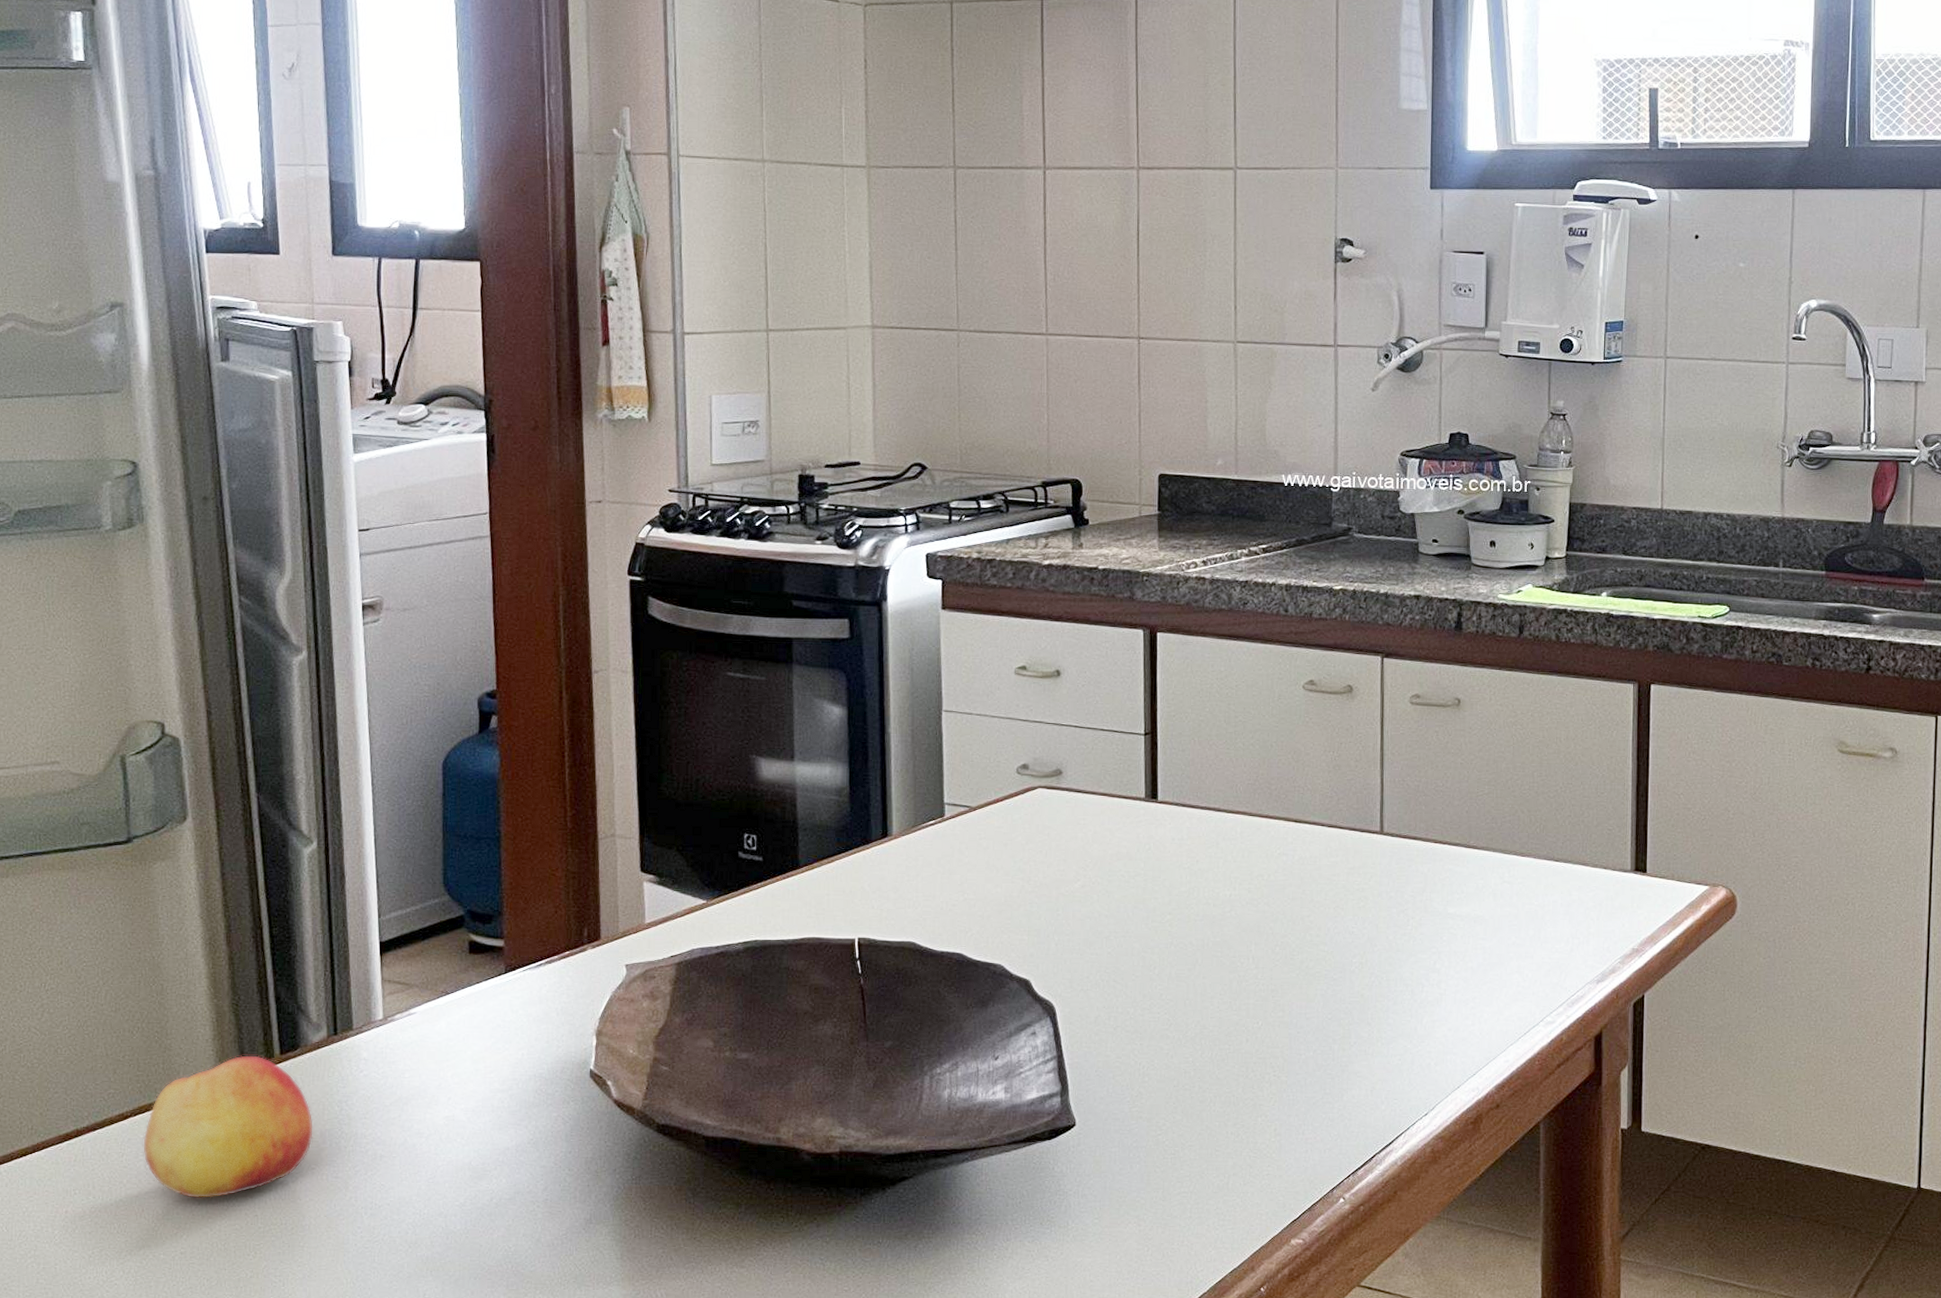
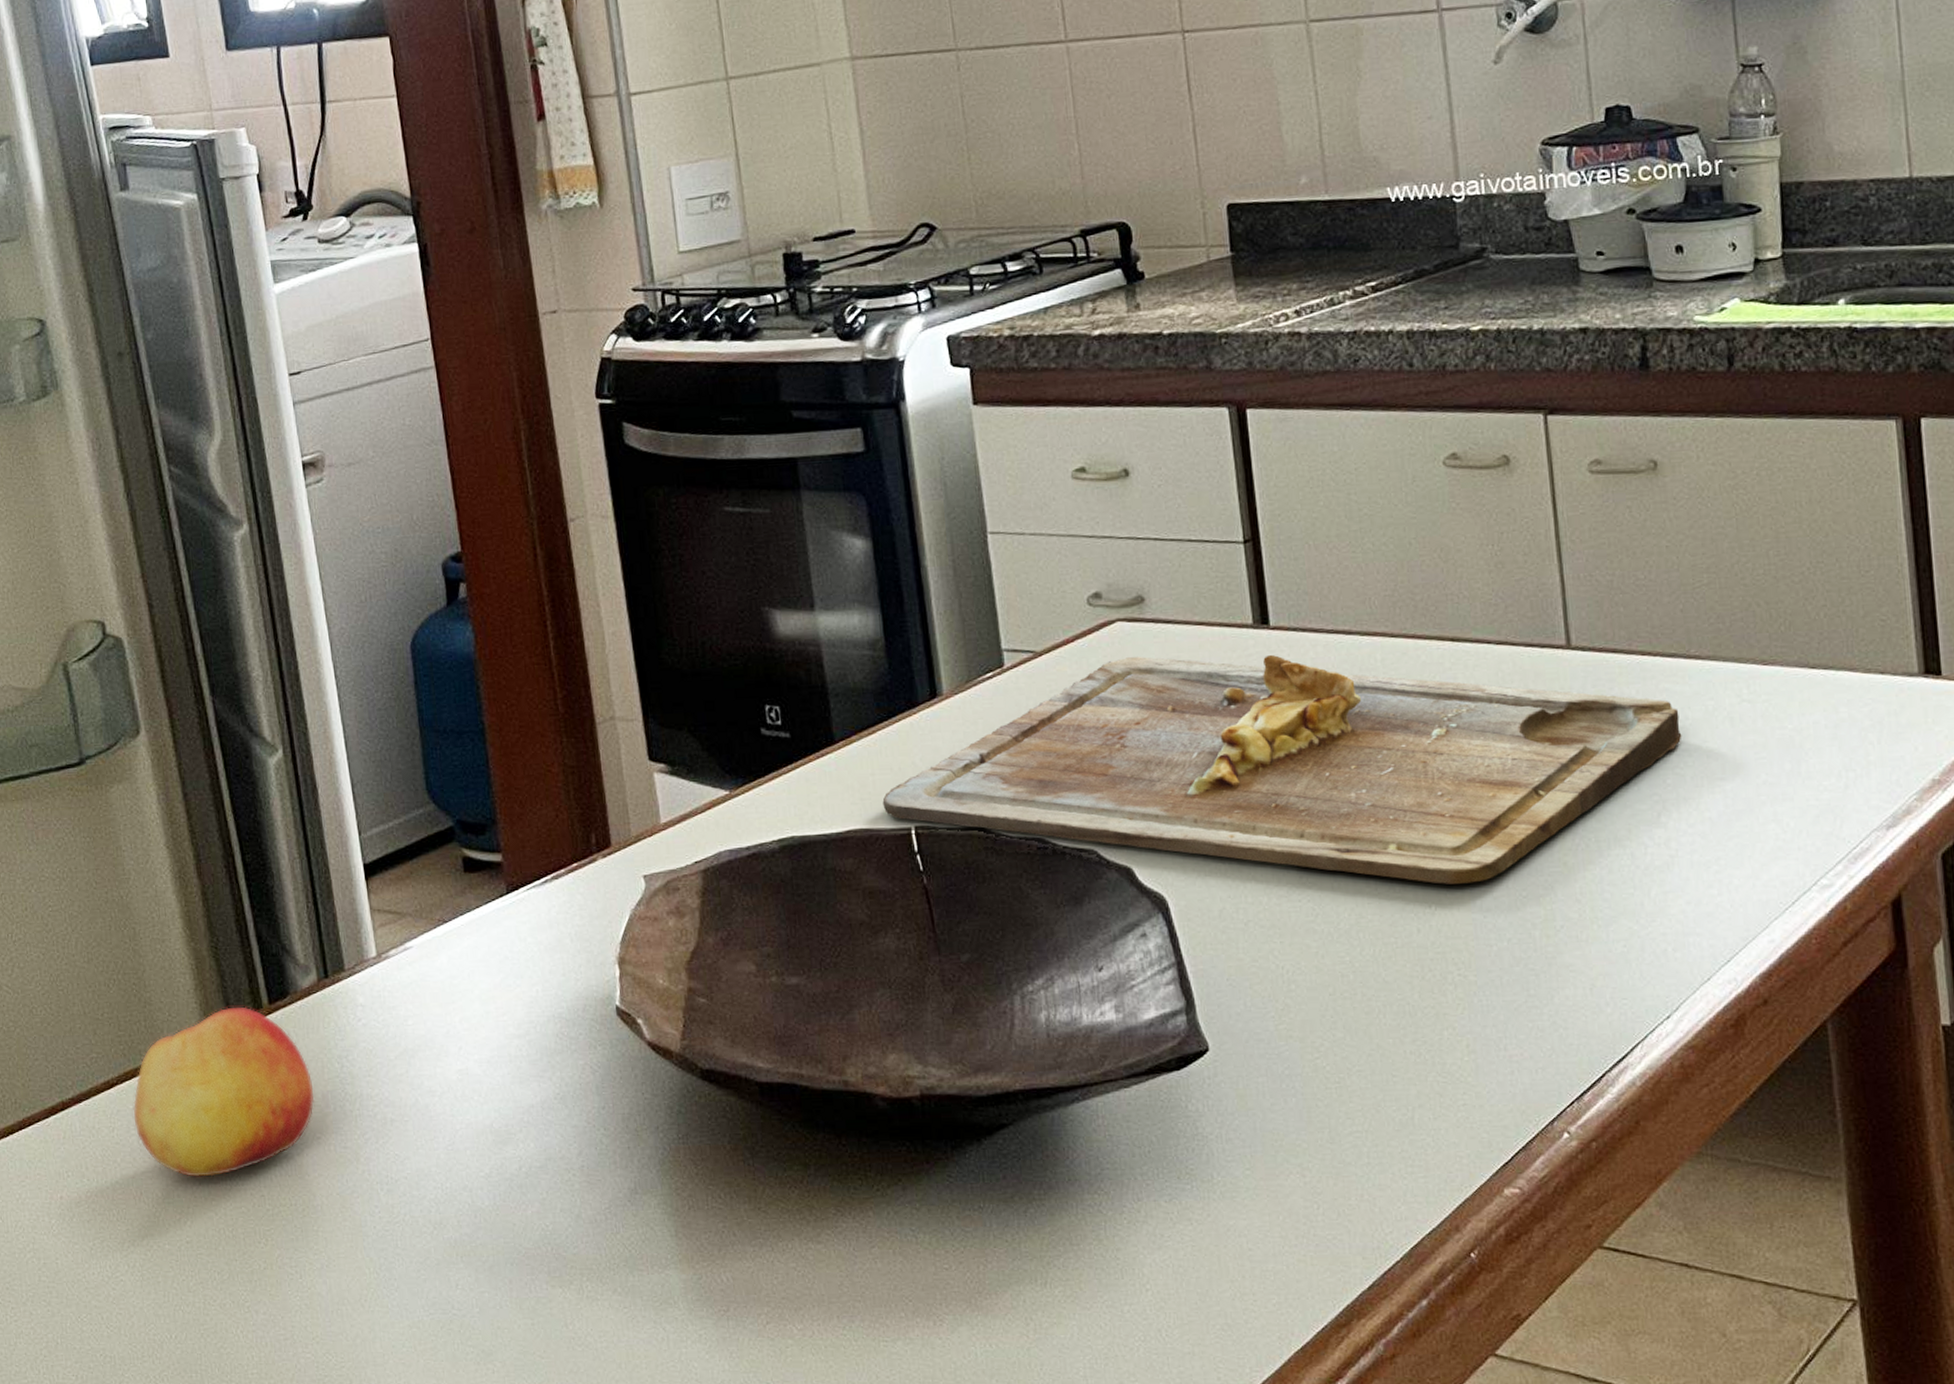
cutting board: none [833,817,1458,1007] -> present [882,655,1682,884]

